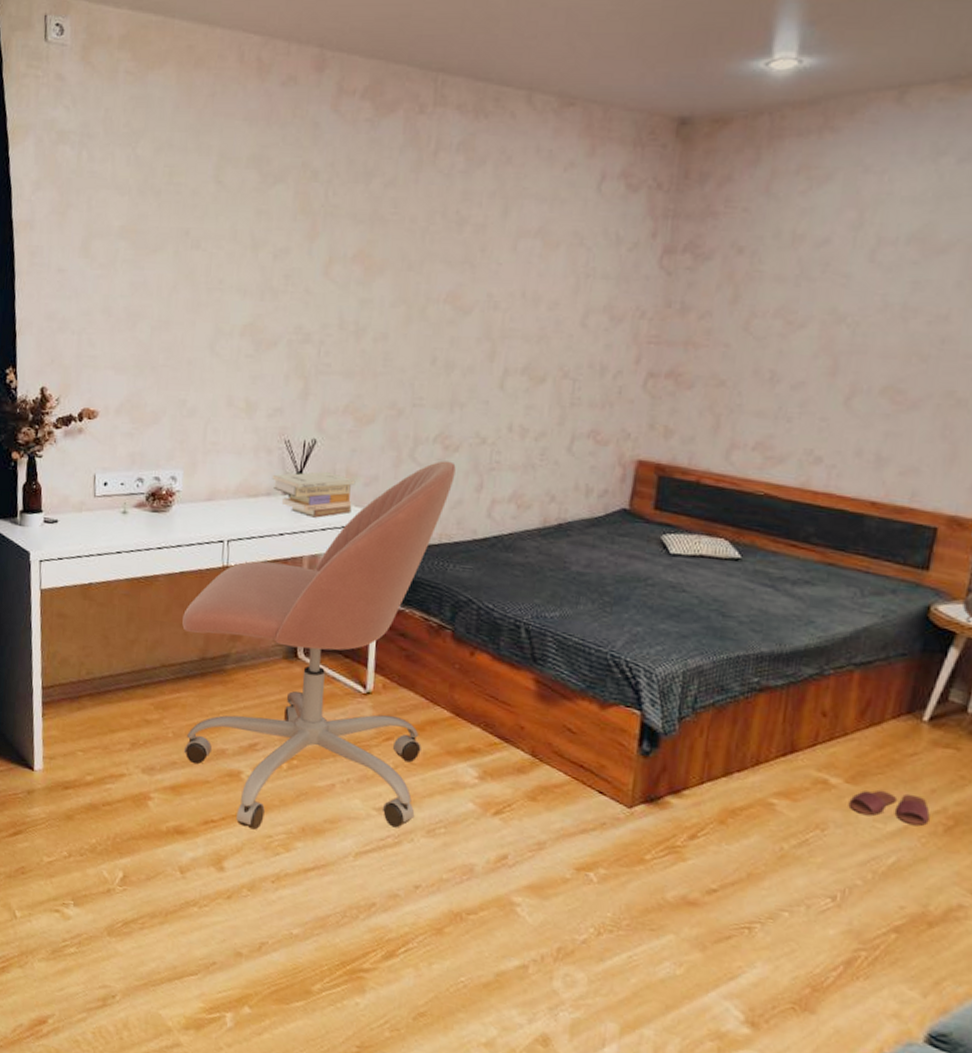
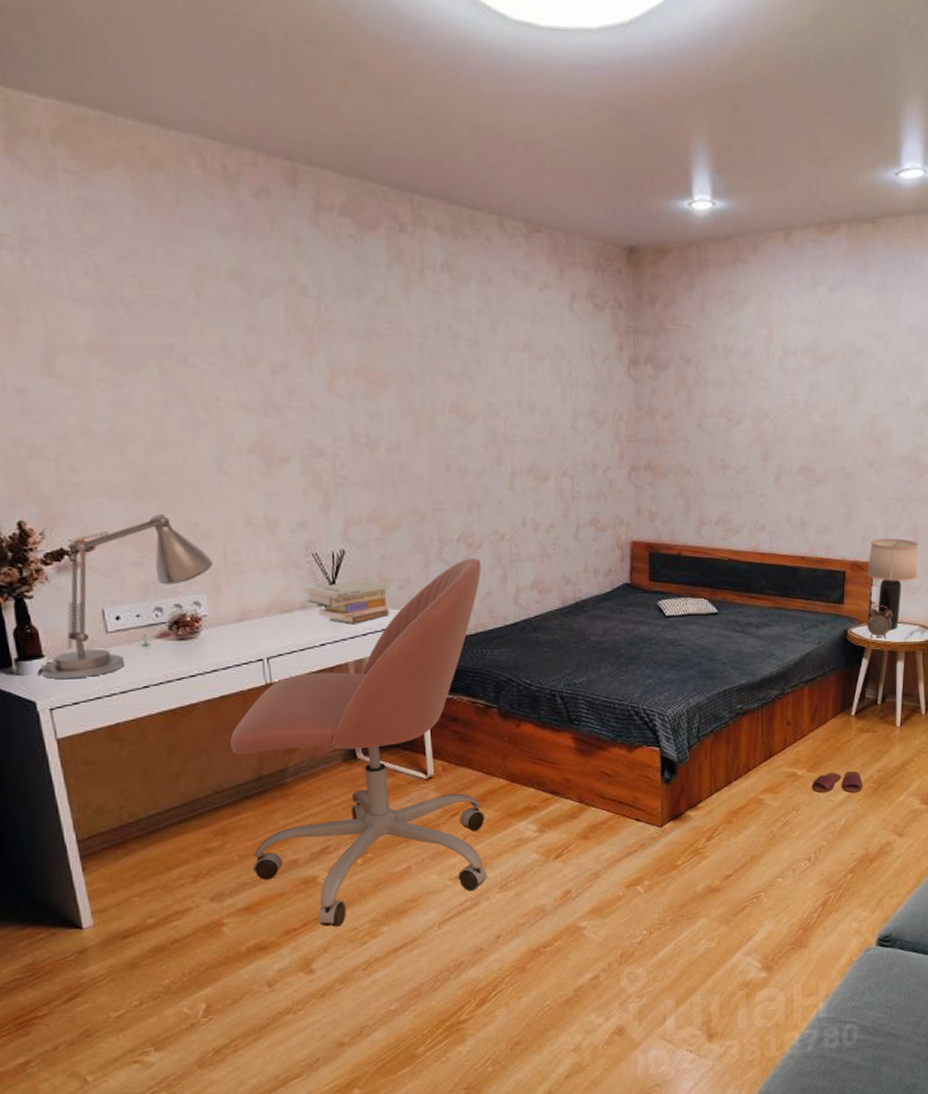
desk lamp: none [35,389,193,536] -> present [37,514,213,680]

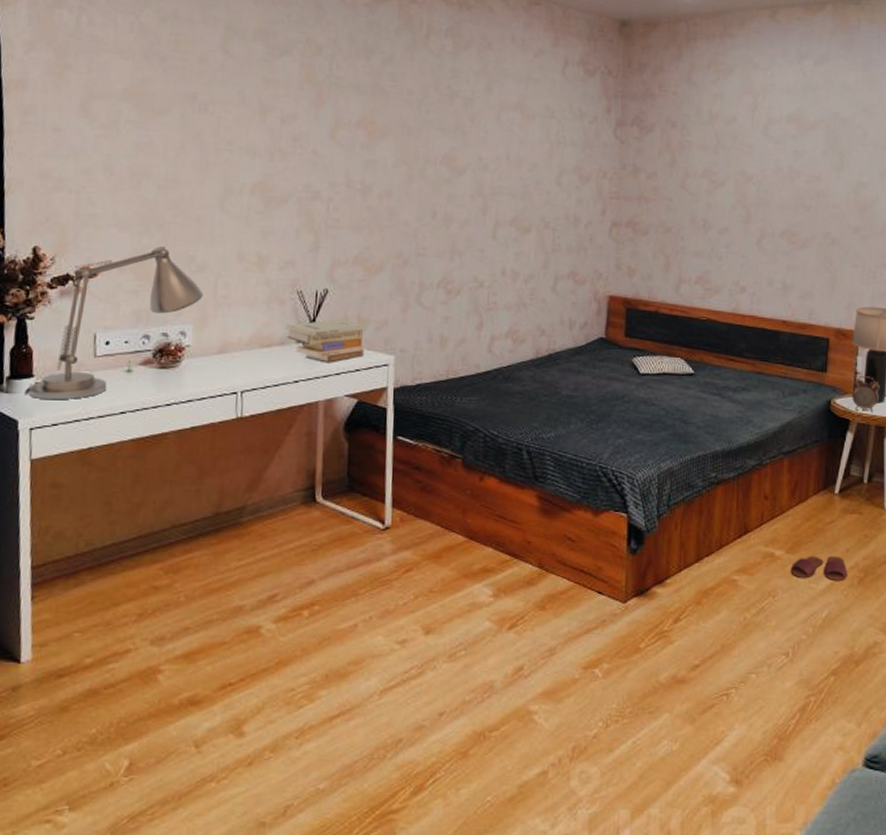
office chair: present [230,558,488,927] -> none [194,304,458,686]

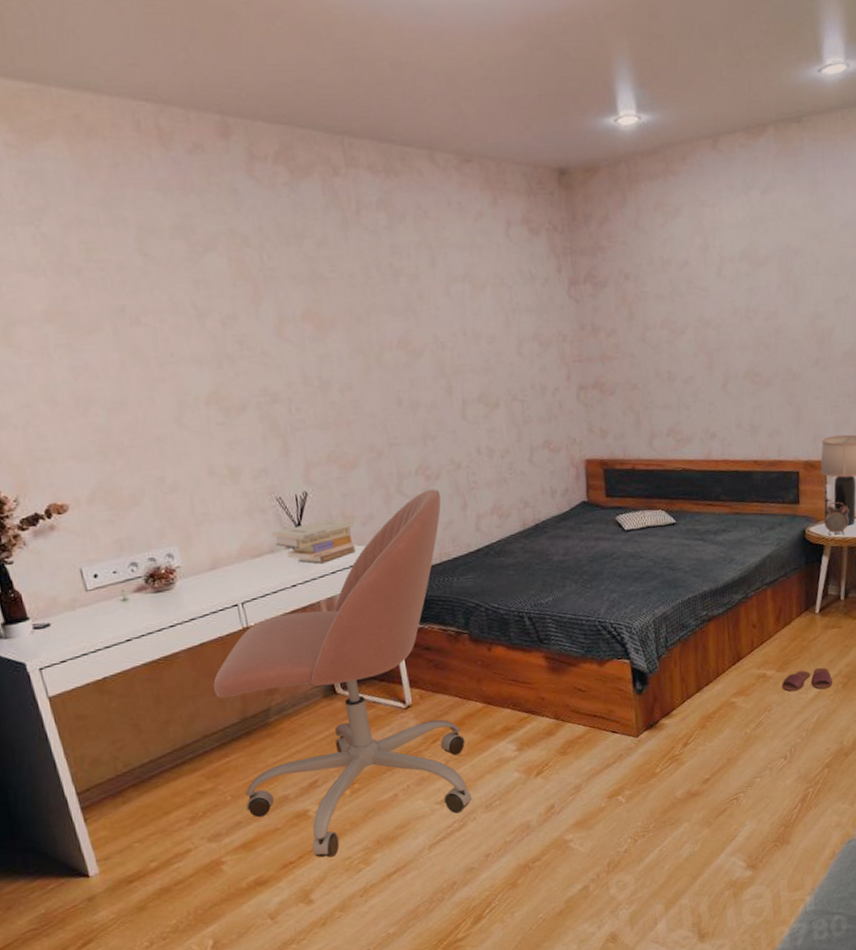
desk lamp: present [24,246,204,400] -> none [24,472,182,640]
office chair: none [194,304,458,686] -> present [213,489,473,858]

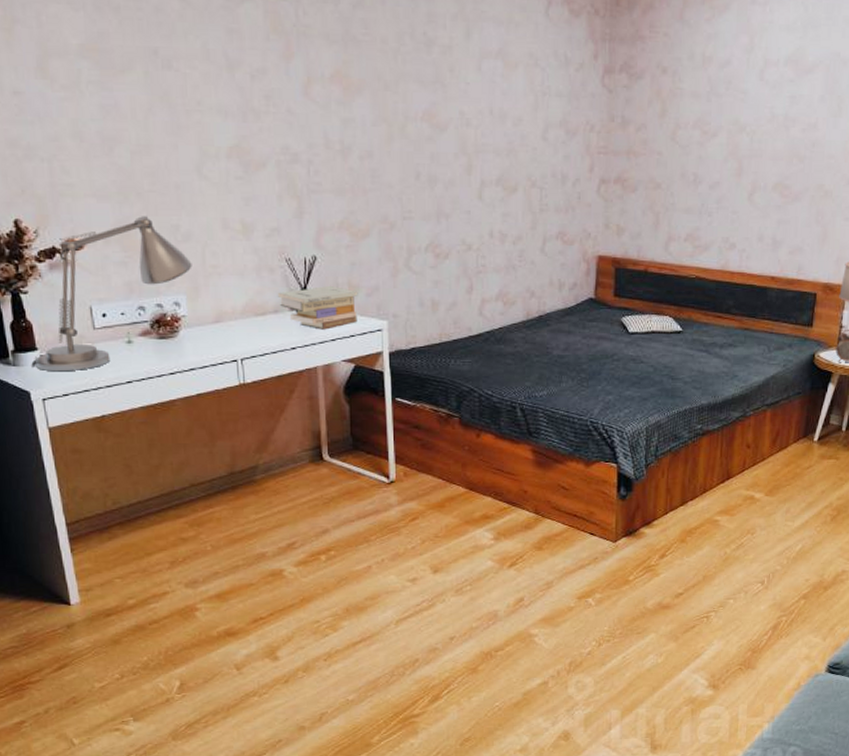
desk lamp: none [24,472,182,640] -> present [31,216,192,372]
office chair: present [213,489,473,858] -> none [206,268,448,619]
slippers: present [782,667,833,692] -> none [768,497,822,519]

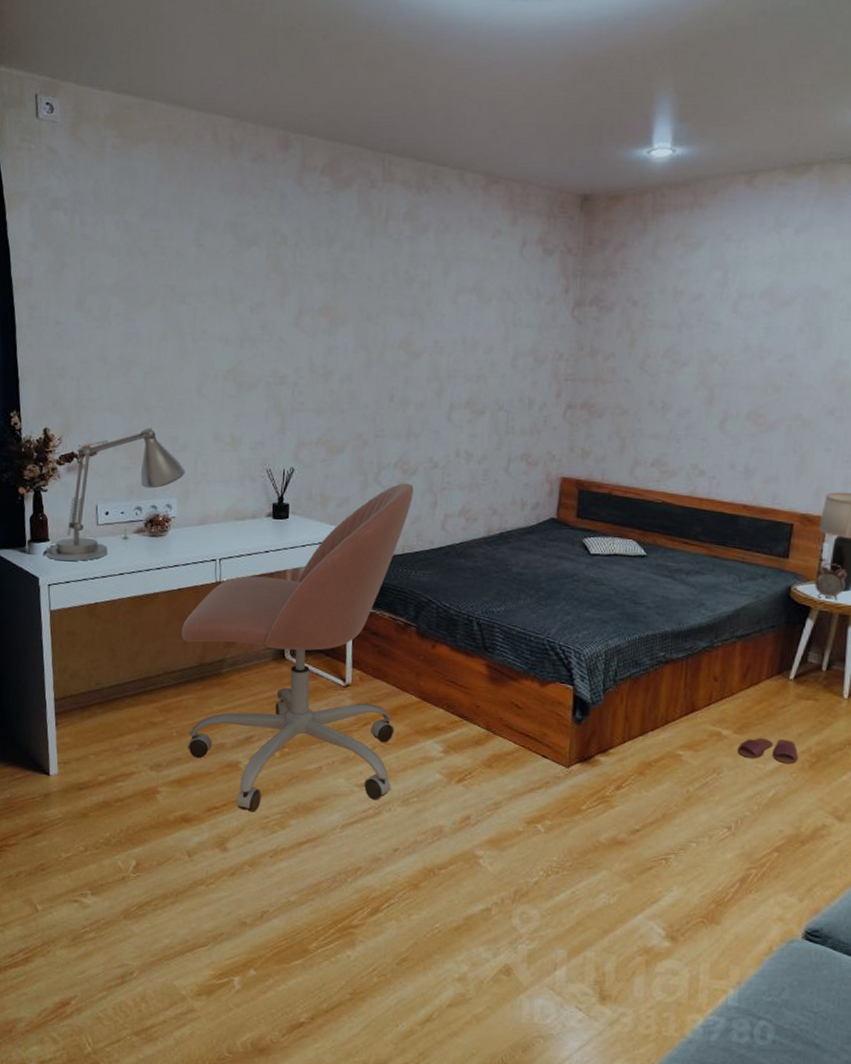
office chair: none [206,268,448,619] -> present [182,483,414,813]
books: present [277,286,358,330] -> none [256,496,329,536]
slippers: none [768,497,822,519] -> present [737,737,798,764]

